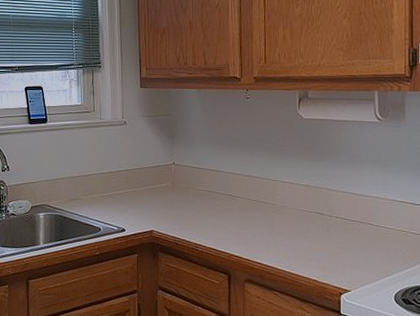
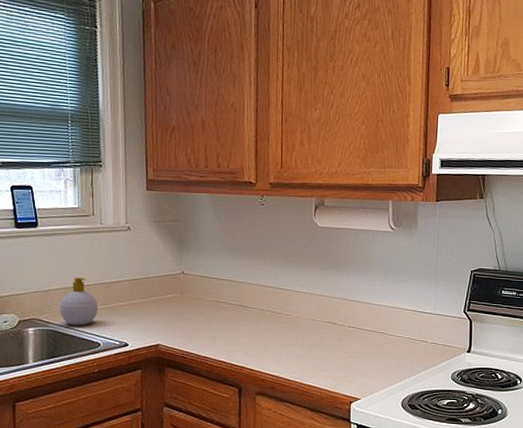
soap bottle: none [66,167,99,212] -> present [60,277,99,326]

